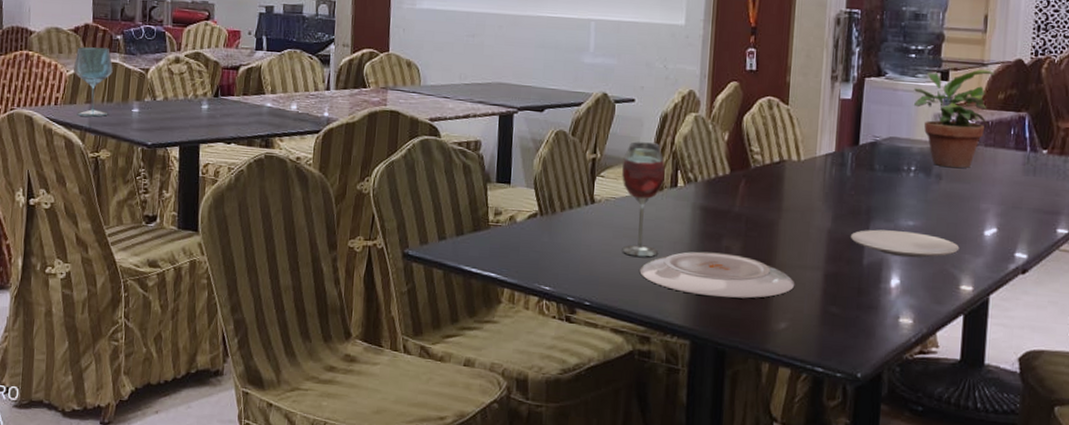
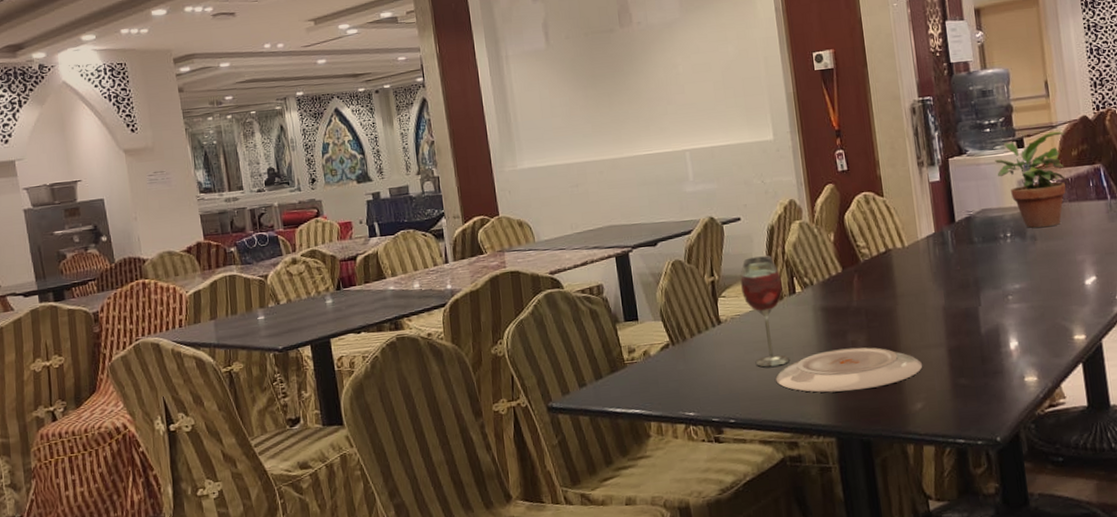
wine glass: present [73,47,113,117] -> none [191,261,235,334]
plate: present [851,229,960,258] -> none [965,294,1066,320]

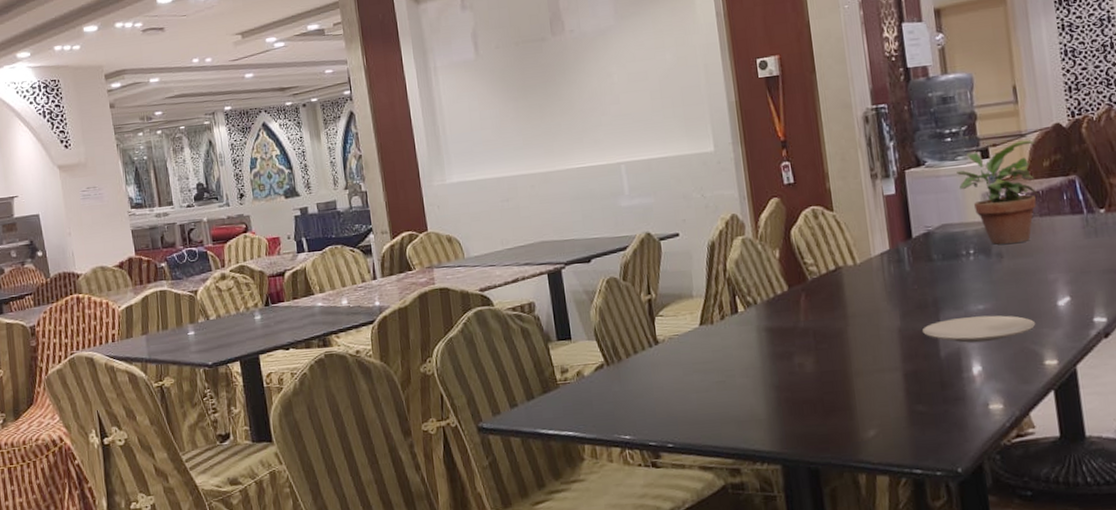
wineglass: present [740,255,789,368] -> none [678,273,731,390]
plate: present [775,347,923,393] -> none [716,370,877,418]
plate: none [965,294,1066,320] -> present [923,315,1036,343]

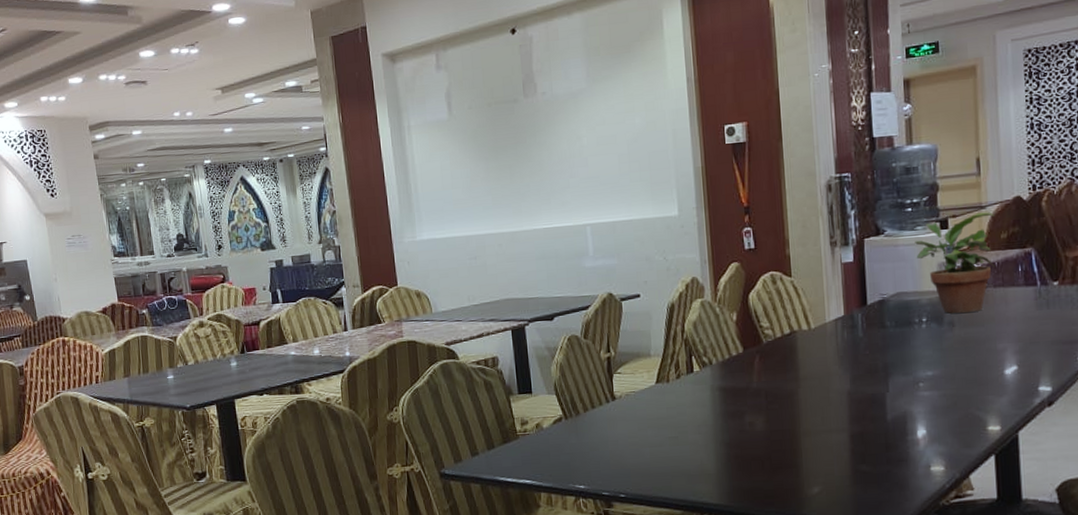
plate: present [923,315,1036,343] -> none [871,381,982,408]

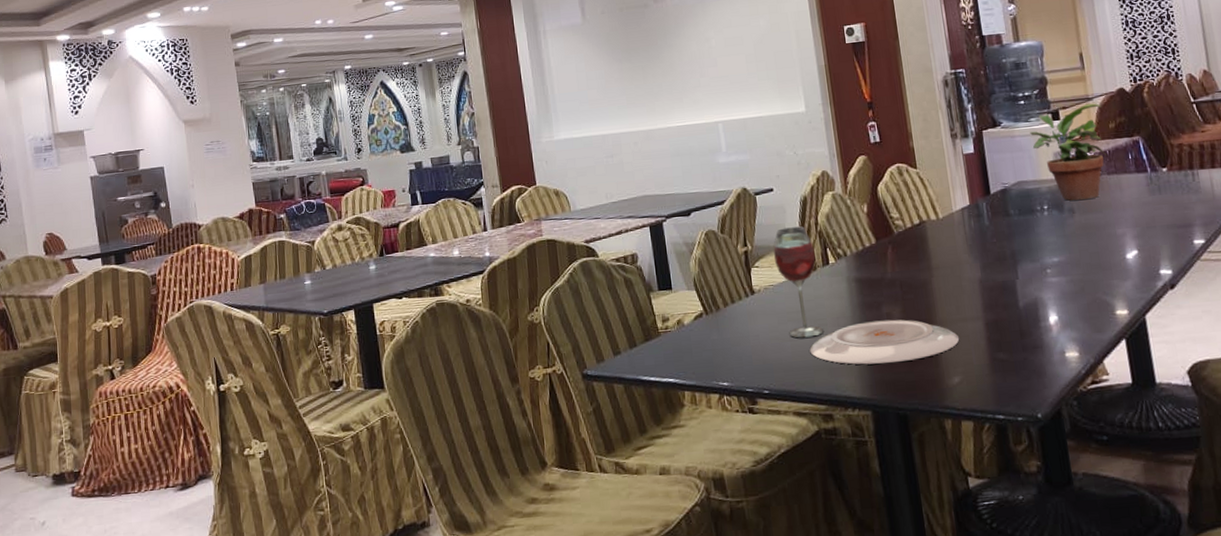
wineglass: none [636,333,684,445] -> present [773,226,823,338]
plate: none [668,428,823,473] -> present [809,319,960,365]

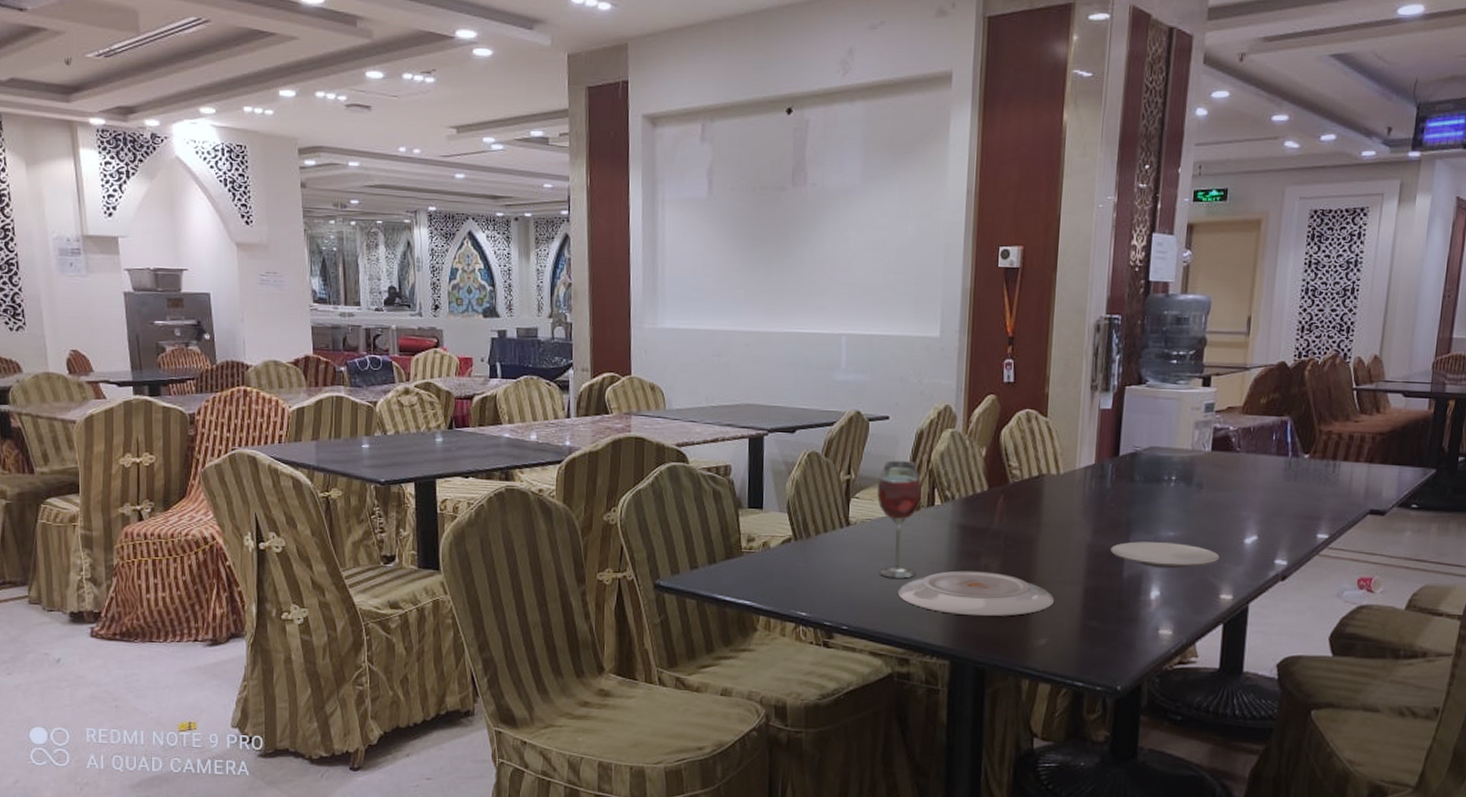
plate: none [1002,267,1107,294] -> present [1111,541,1220,569]
potted plant: present [1030,103,1107,201] -> none [1174,374,1257,476]

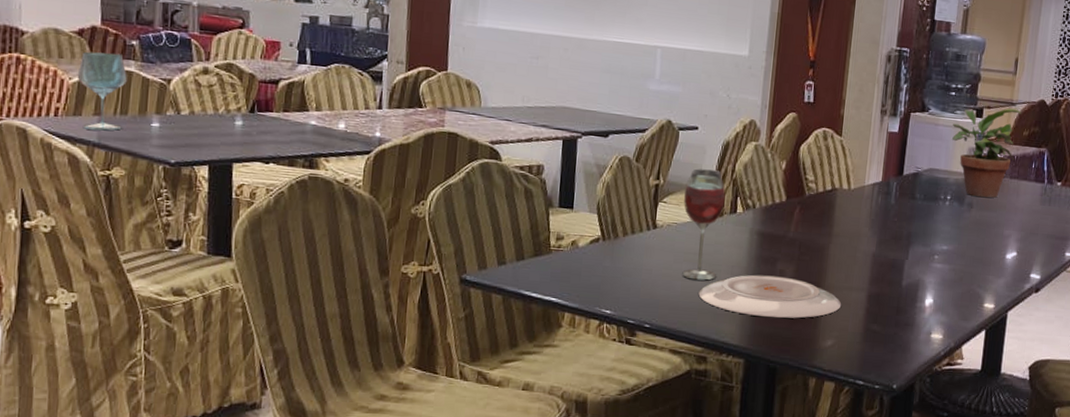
wine glass: none [295,380,338,455] -> present [77,51,127,131]
plate: present [1111,541,1220,569] -> none [892,253,985,280]
potted plant: none [1174,374,1257,476] -> present [951,108,1021,198]

